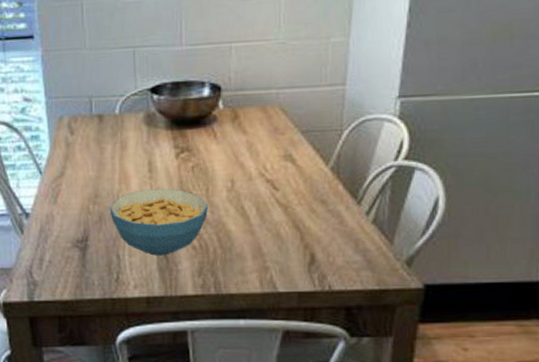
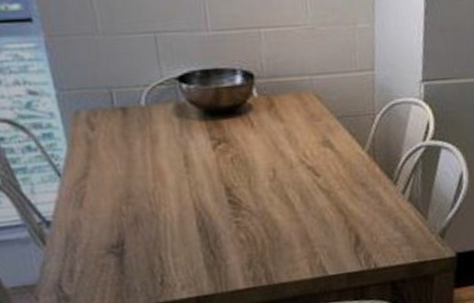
cereal bowl: present [109,189,209,256] -> none [145,182,253,254]

